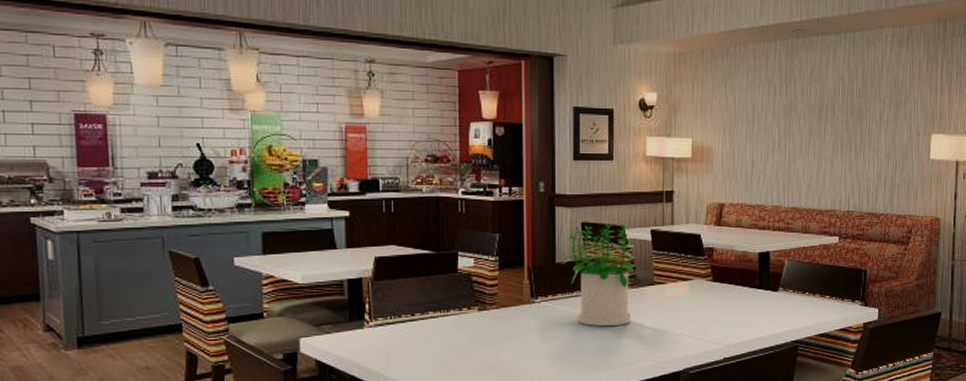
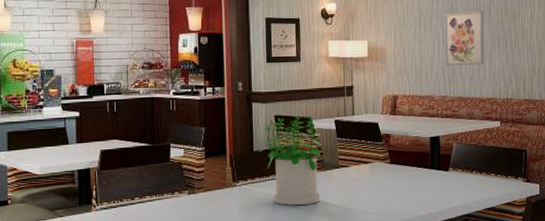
wall art: none [781,107,826,172] -> present [445,10,484,66]

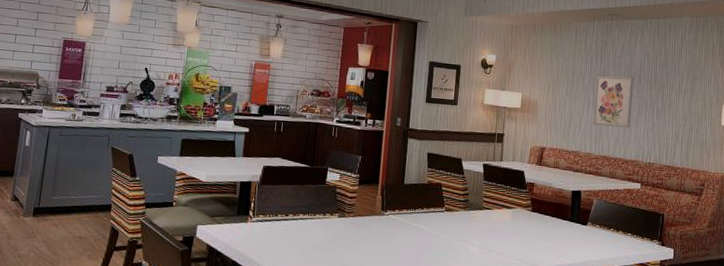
potted plant: present [260,116,323,205] -> none [410,155,468,241]

